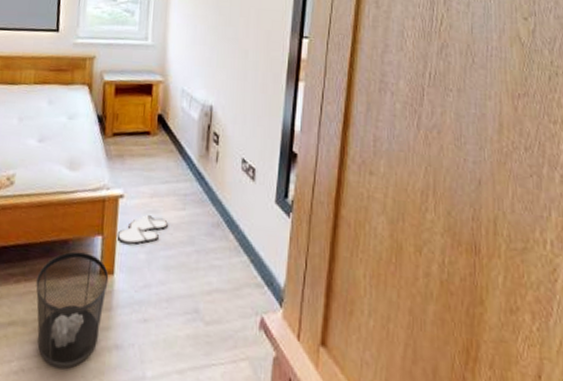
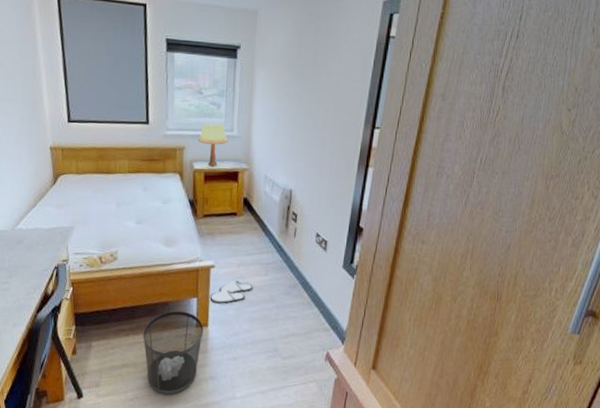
table lamp: none [110,29,142,78] -> present [198,121,228,166]

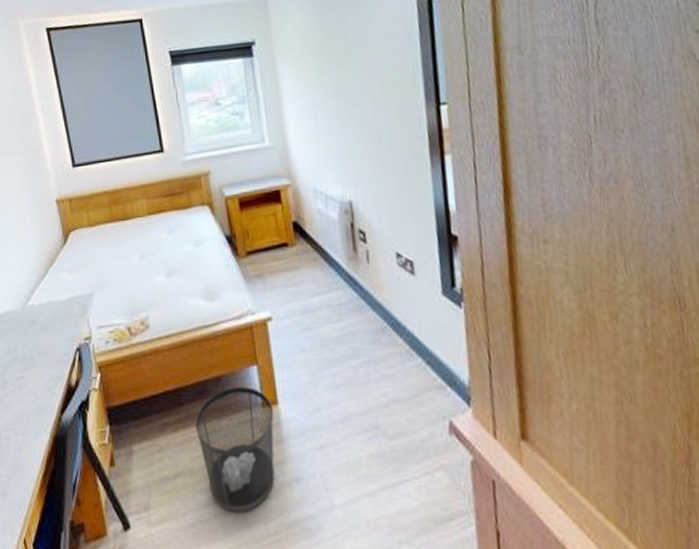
table lamp: present [198,121,228,166] -> none [224,134,261,189]
slippers: present [209,281,253,304] -> none [273,334,327,370]

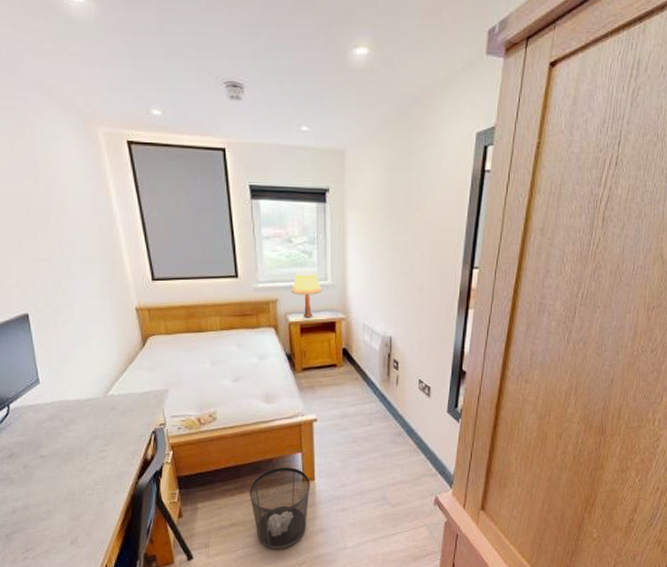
table lamp: none [224,134,261,189] -> present [292,271,323,318]

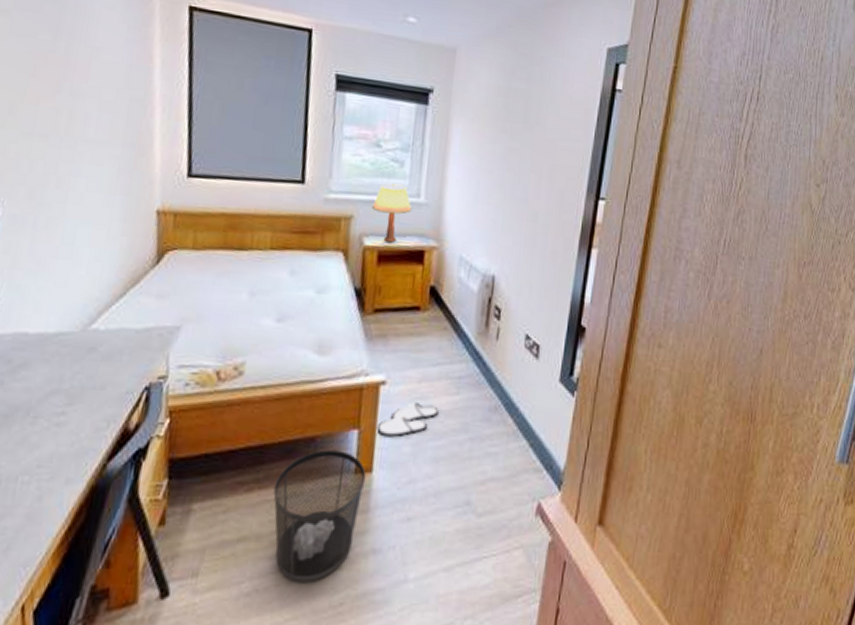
slippers: none [314,433,357,457] -> present [376,403,438,437]

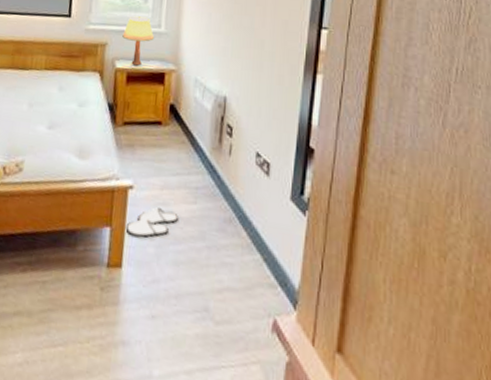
waste bin: present [273,450,366,584] -> none [42,242,117,364]

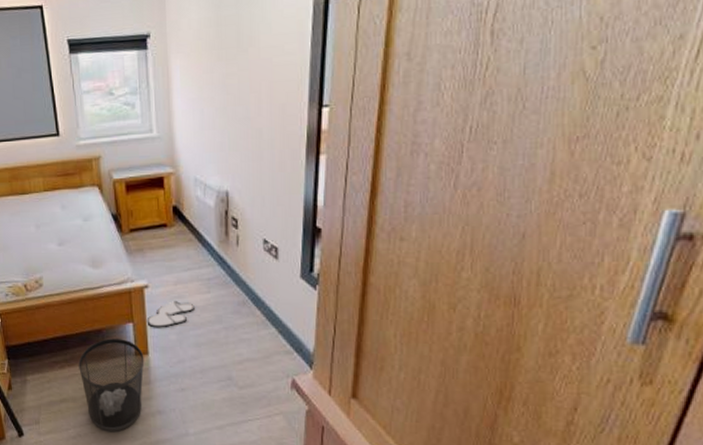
waste bin: none [42,242,117,364] -> present [78,338,145,433]
table lamp: present [122,16,155,66] -> none [115,123,148,174]

